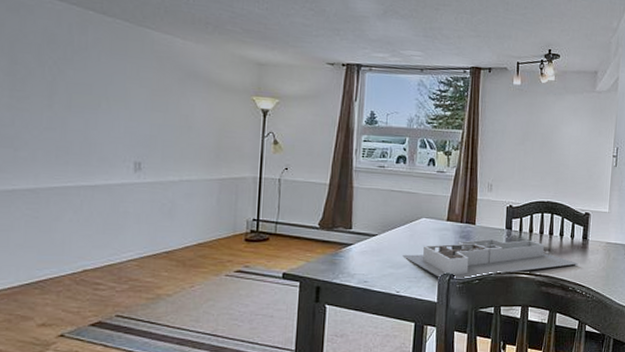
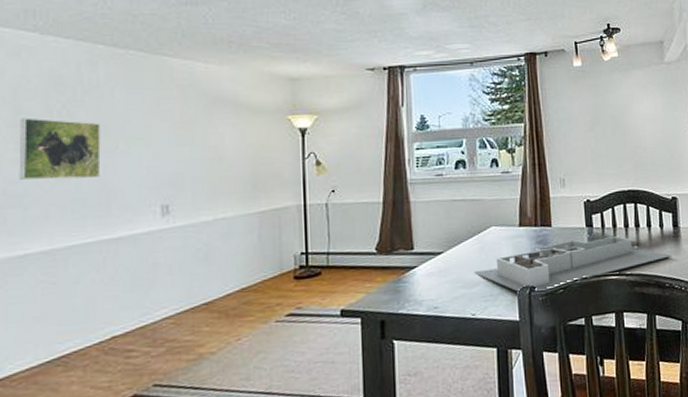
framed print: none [11,68,86,131] -> present [19,117,101,181]

